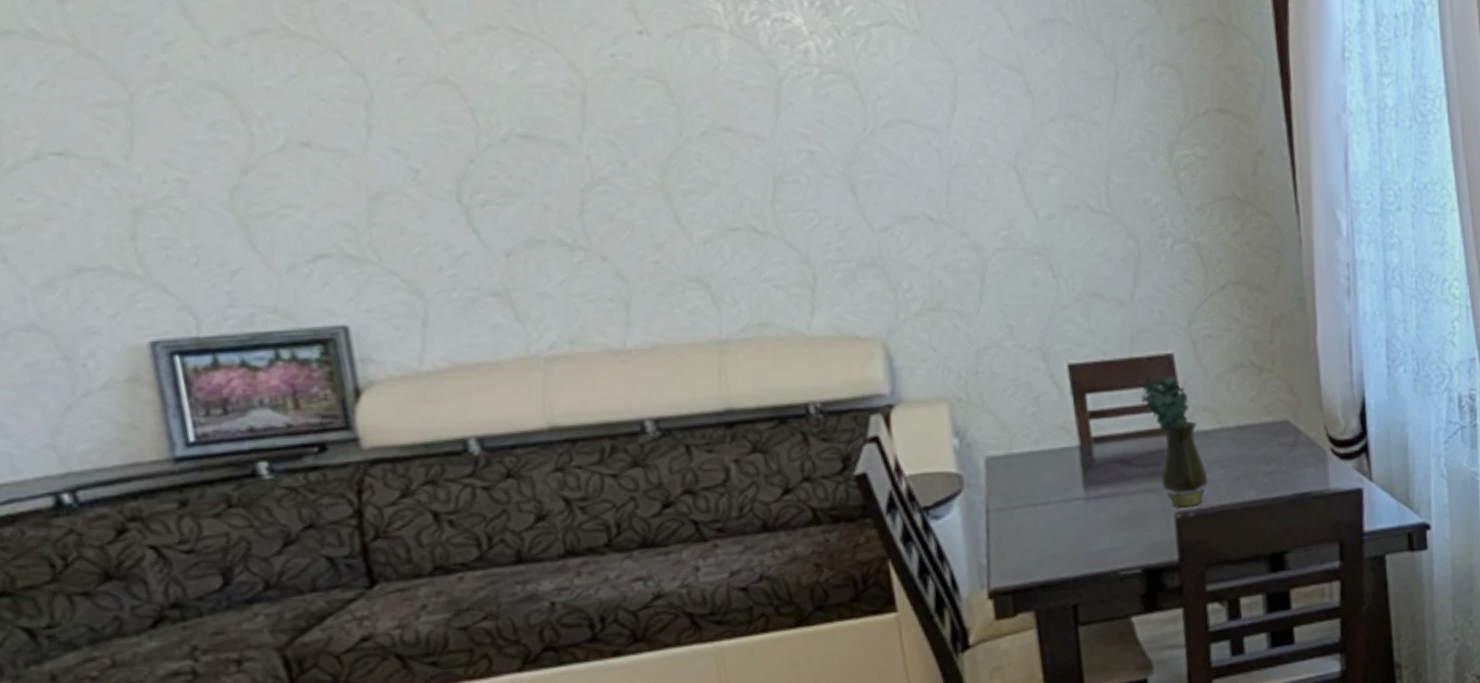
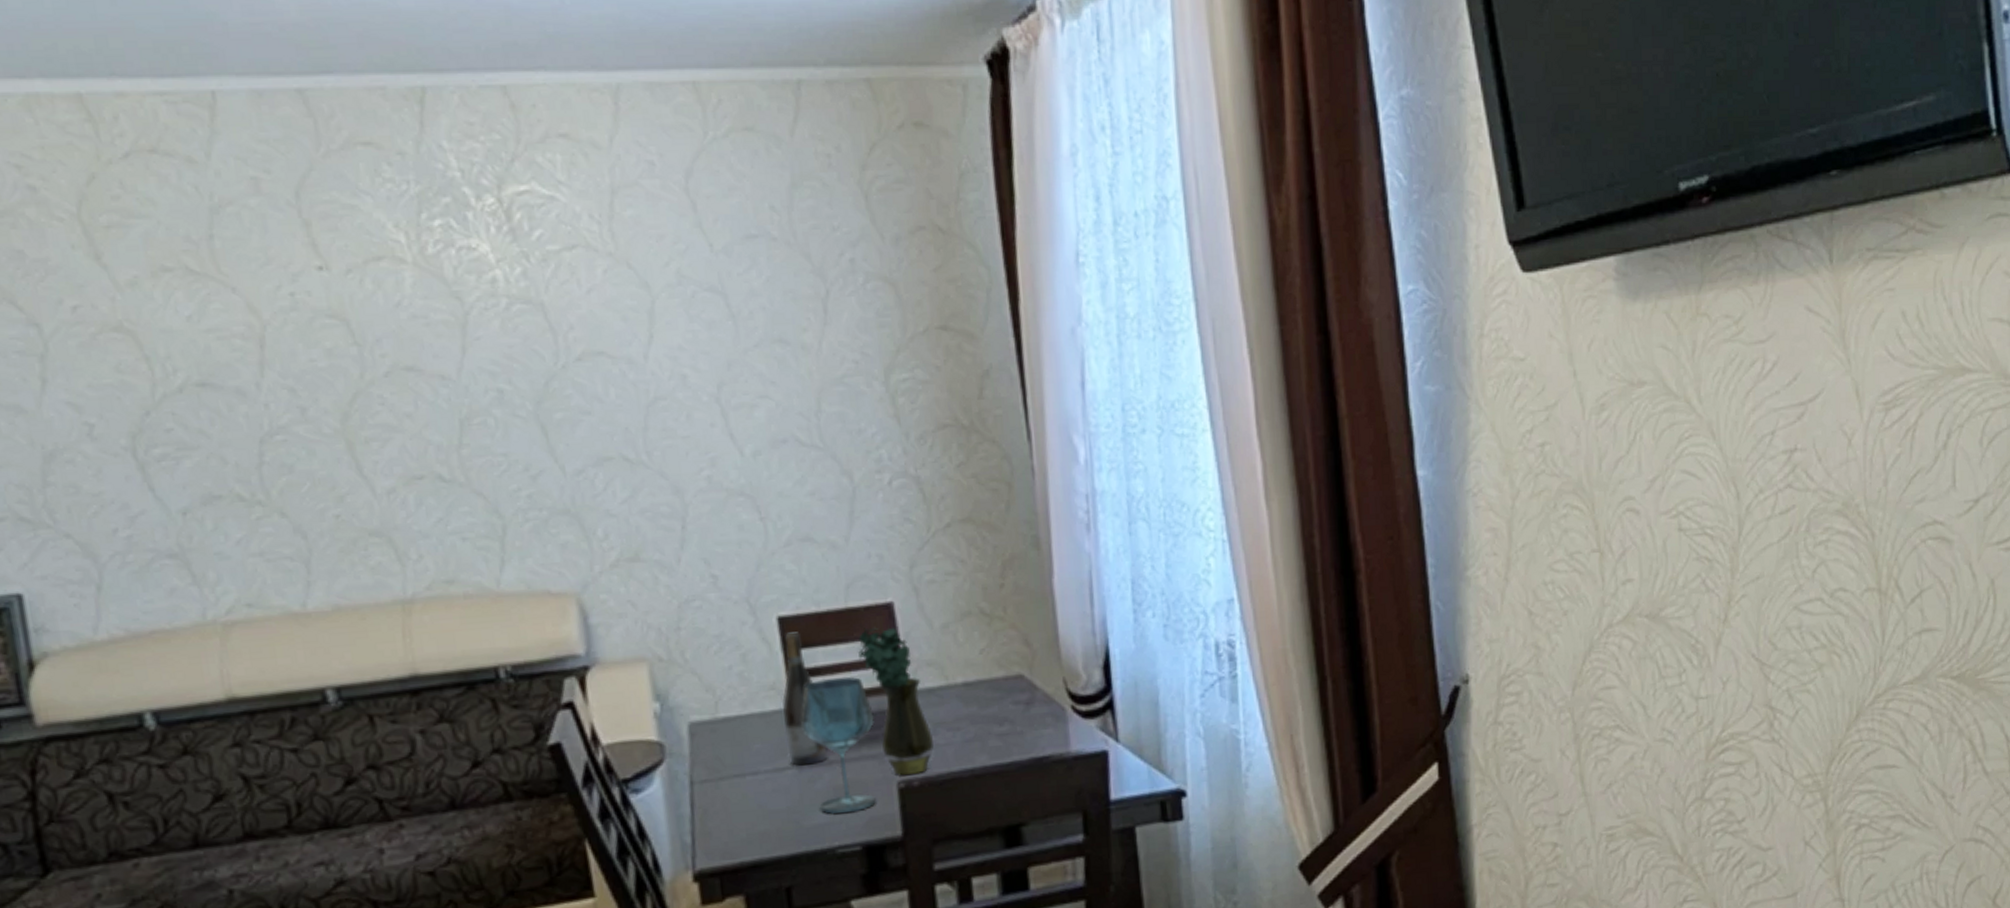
wine bottle: none [1071,378,1112,497] -> present [782,632,828,766]
wine glass: none [1088,418,1156,540] -> present [801,676,876,814]

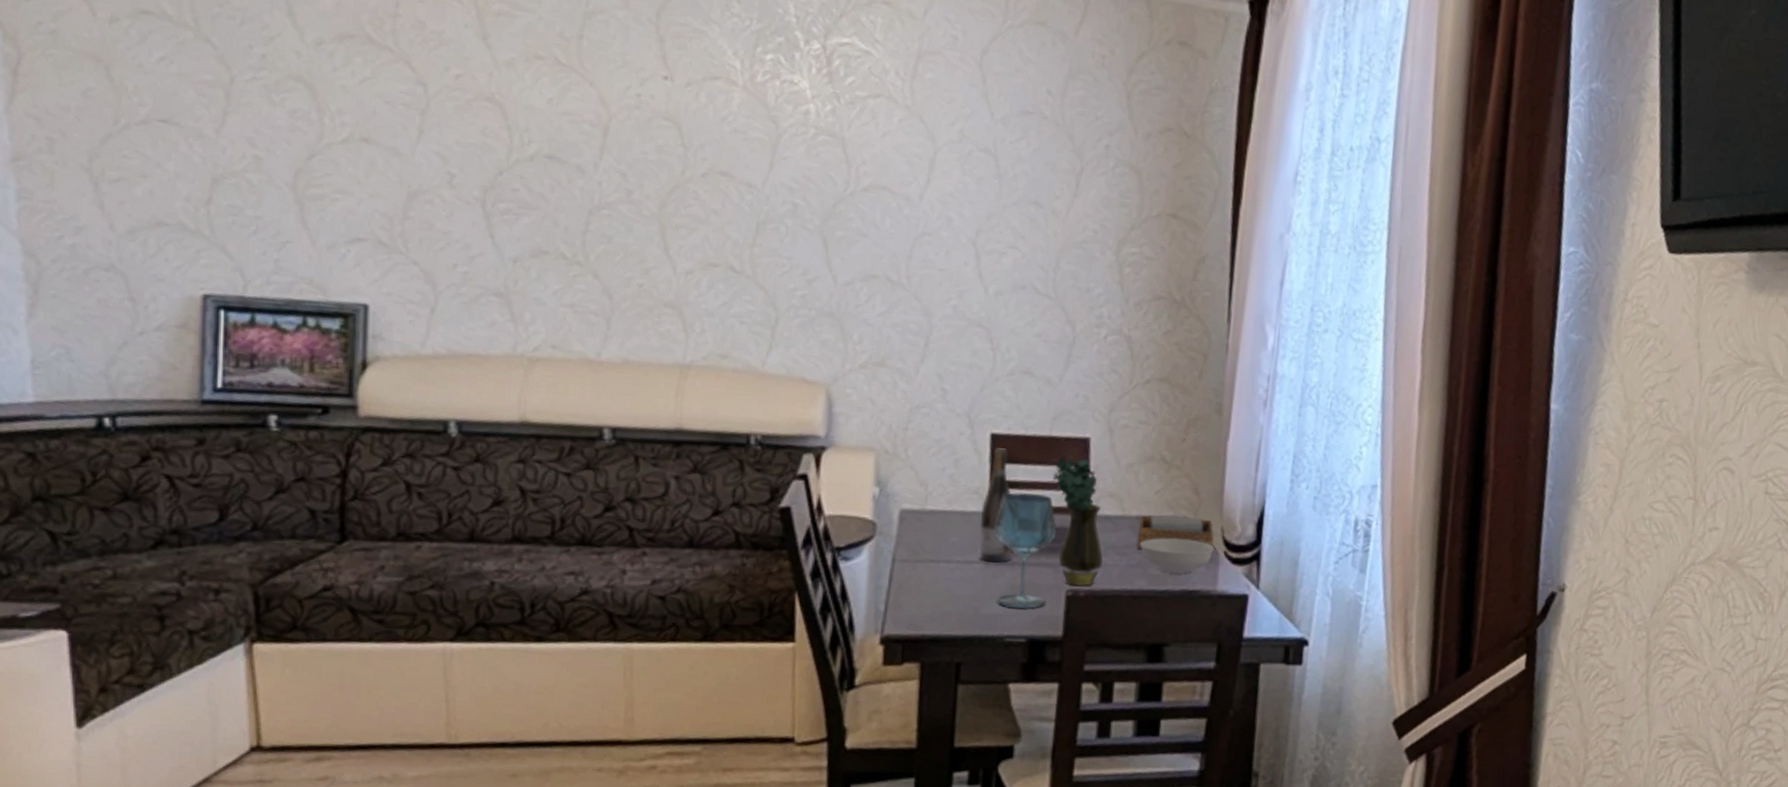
napkin holder: none [967,671,1057,721] -> present [1137,515,1214,550]
bowl: none [973,698,1060,742] -> present [1140,538,1215,574]

